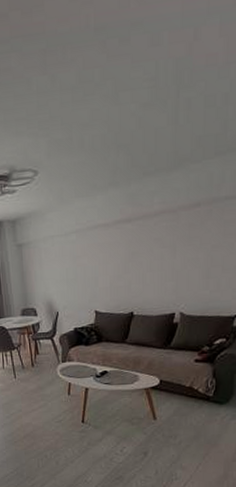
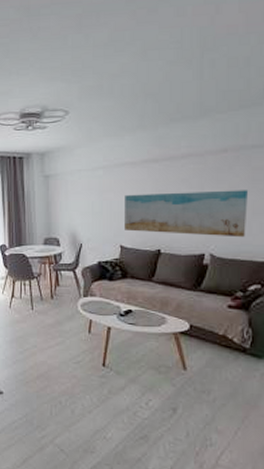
wall art: none [98,245,218,296] -> present [125,190,248,238]

